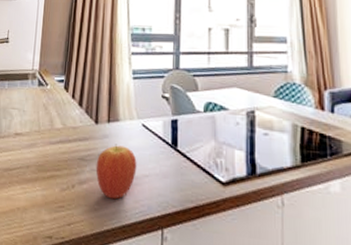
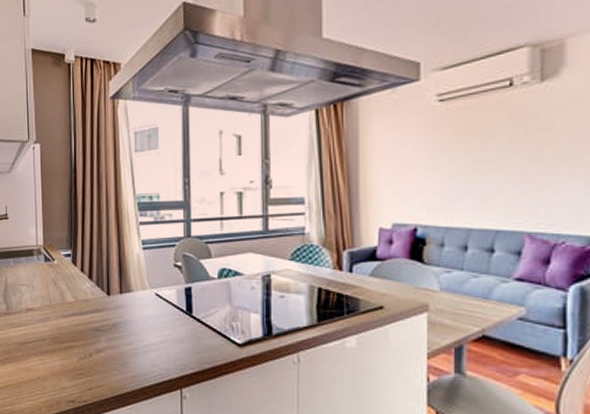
fruit: present [95,144,137,200] -> none [111,313,153,365]

